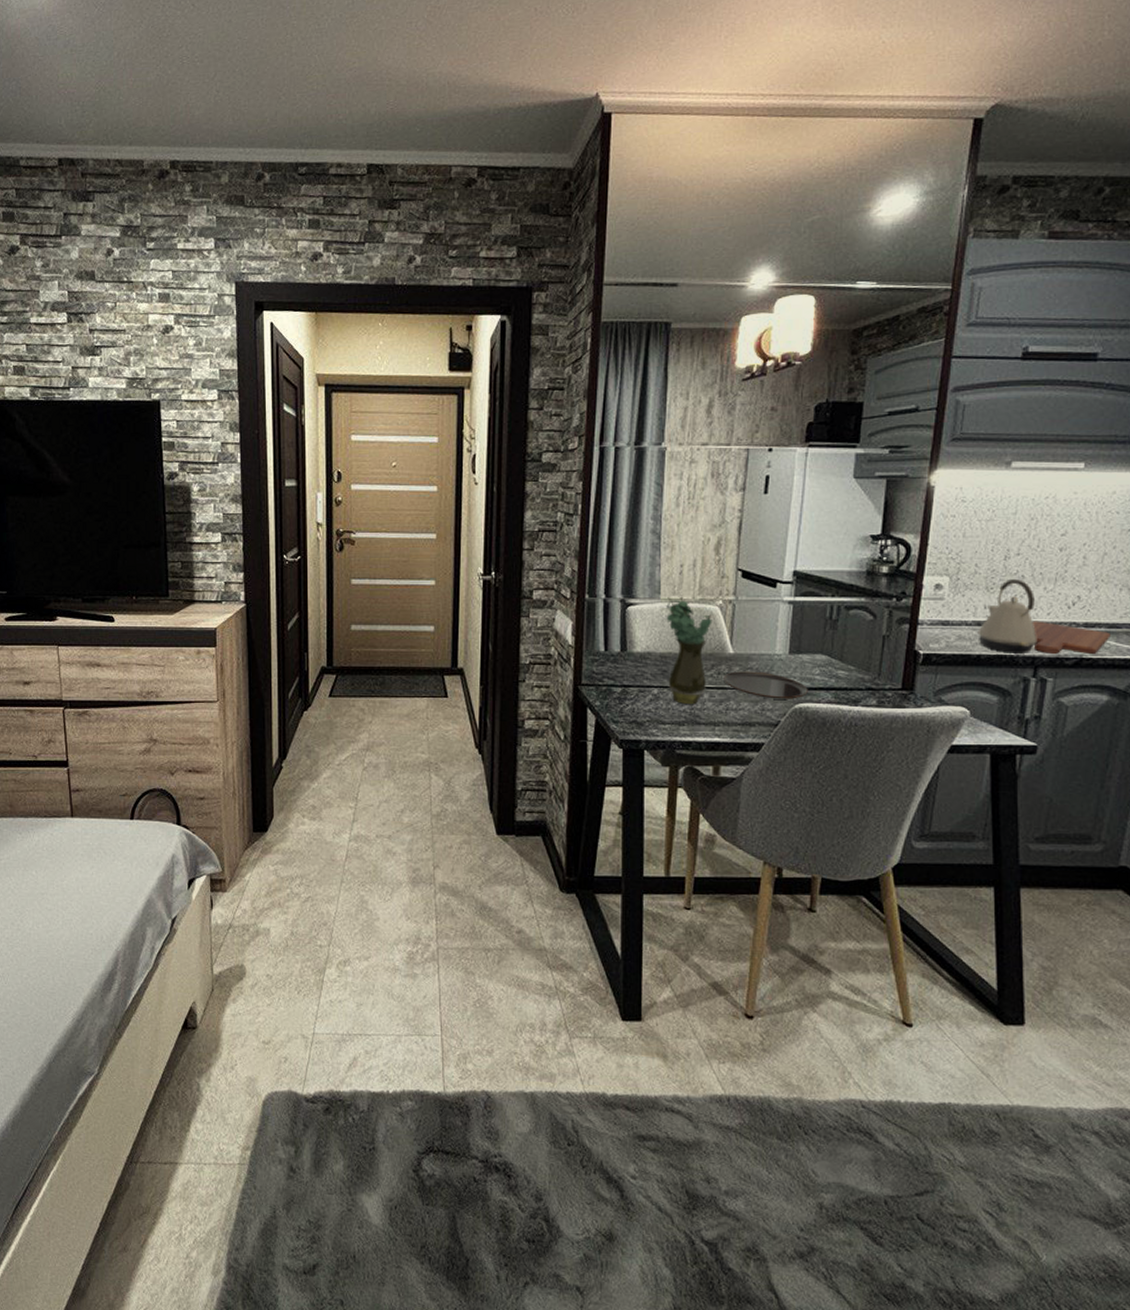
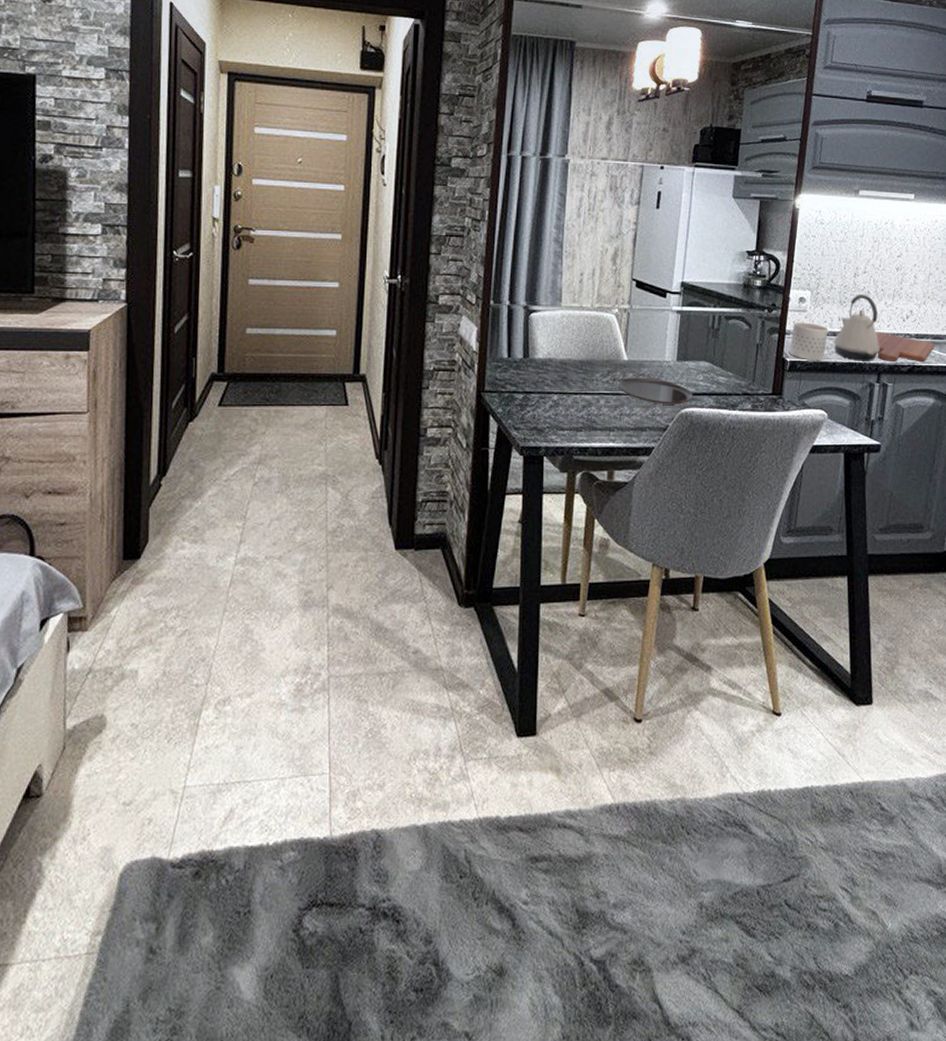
vase: present [666,596,712,705] -> none [567,304,609,411]
mug: none [923,611,972,653] -> present [789,322,829,361]

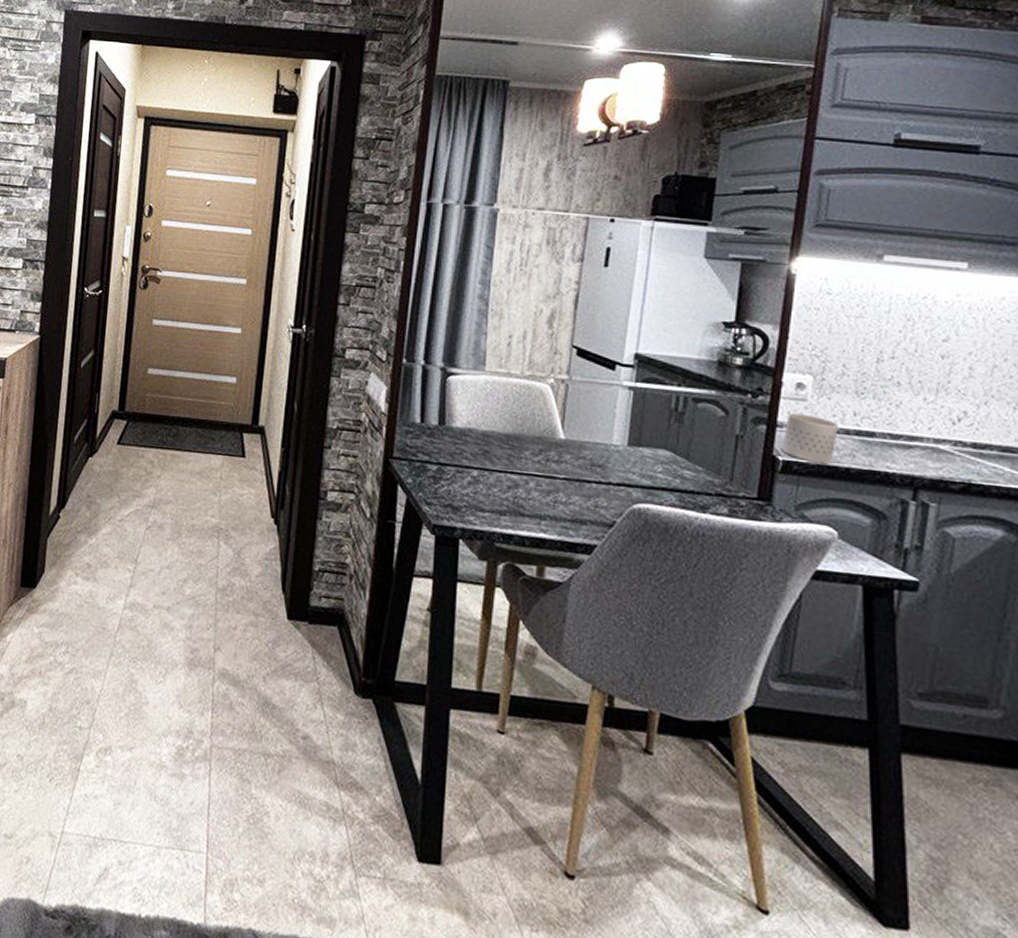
plate: present [618,377,693,404] -> none [552,459,649,498]
kettle: present [833,295,880,361] -> none [846,385,917,472]
cutting board: present [876,332,935,362] -> none [910,435,1004,480]

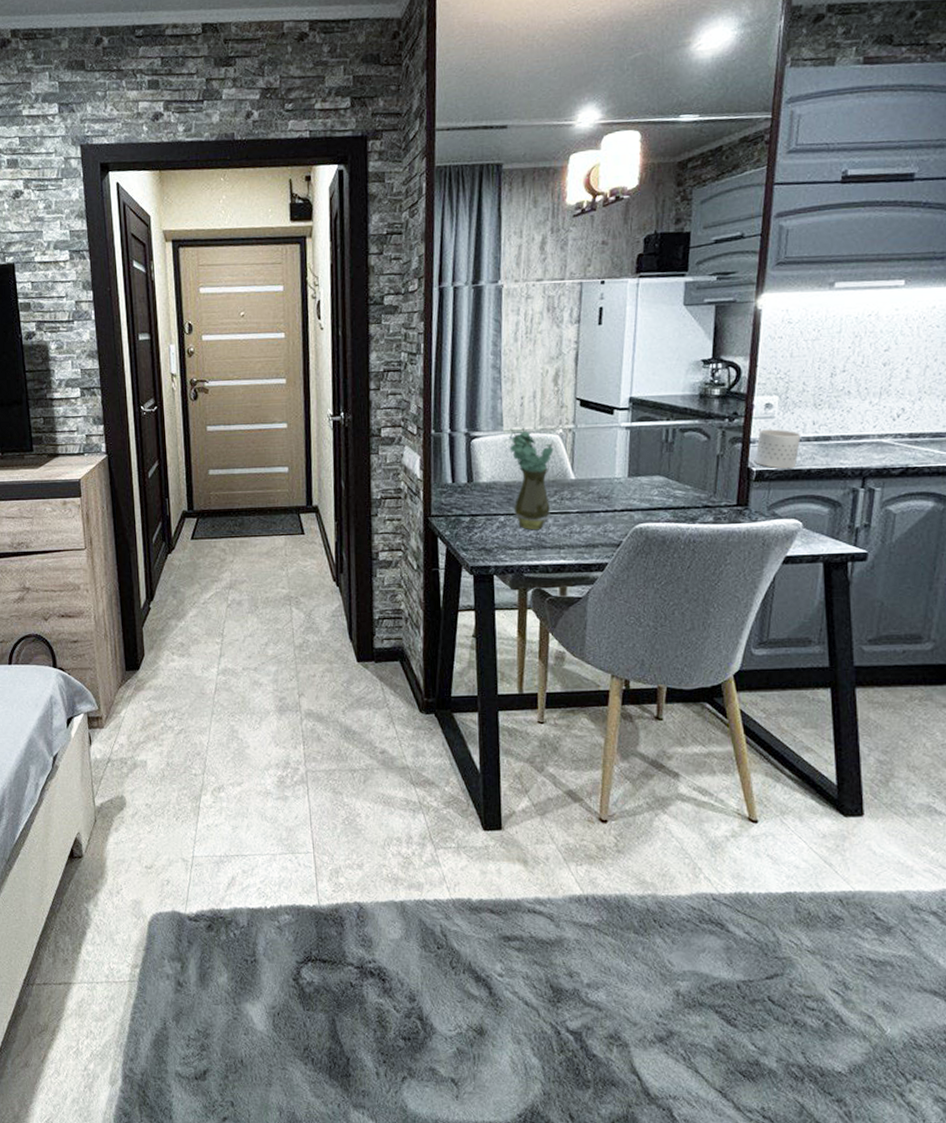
vase: none [489,368,542,493] -> present [509,427,554,530]

